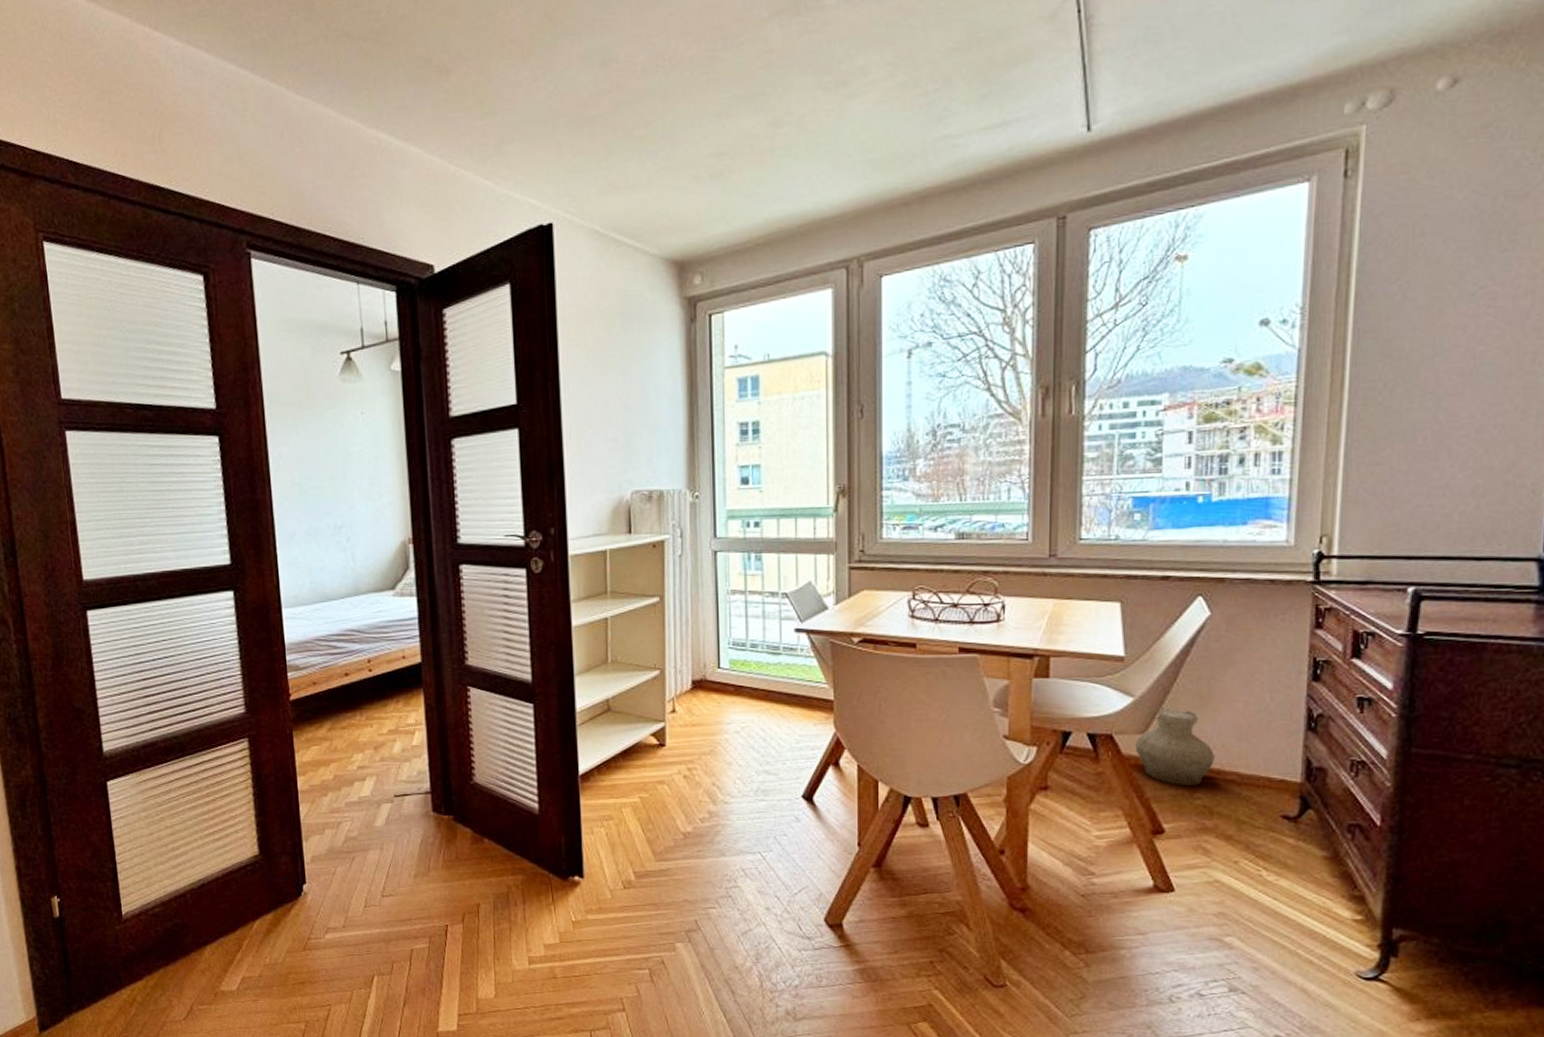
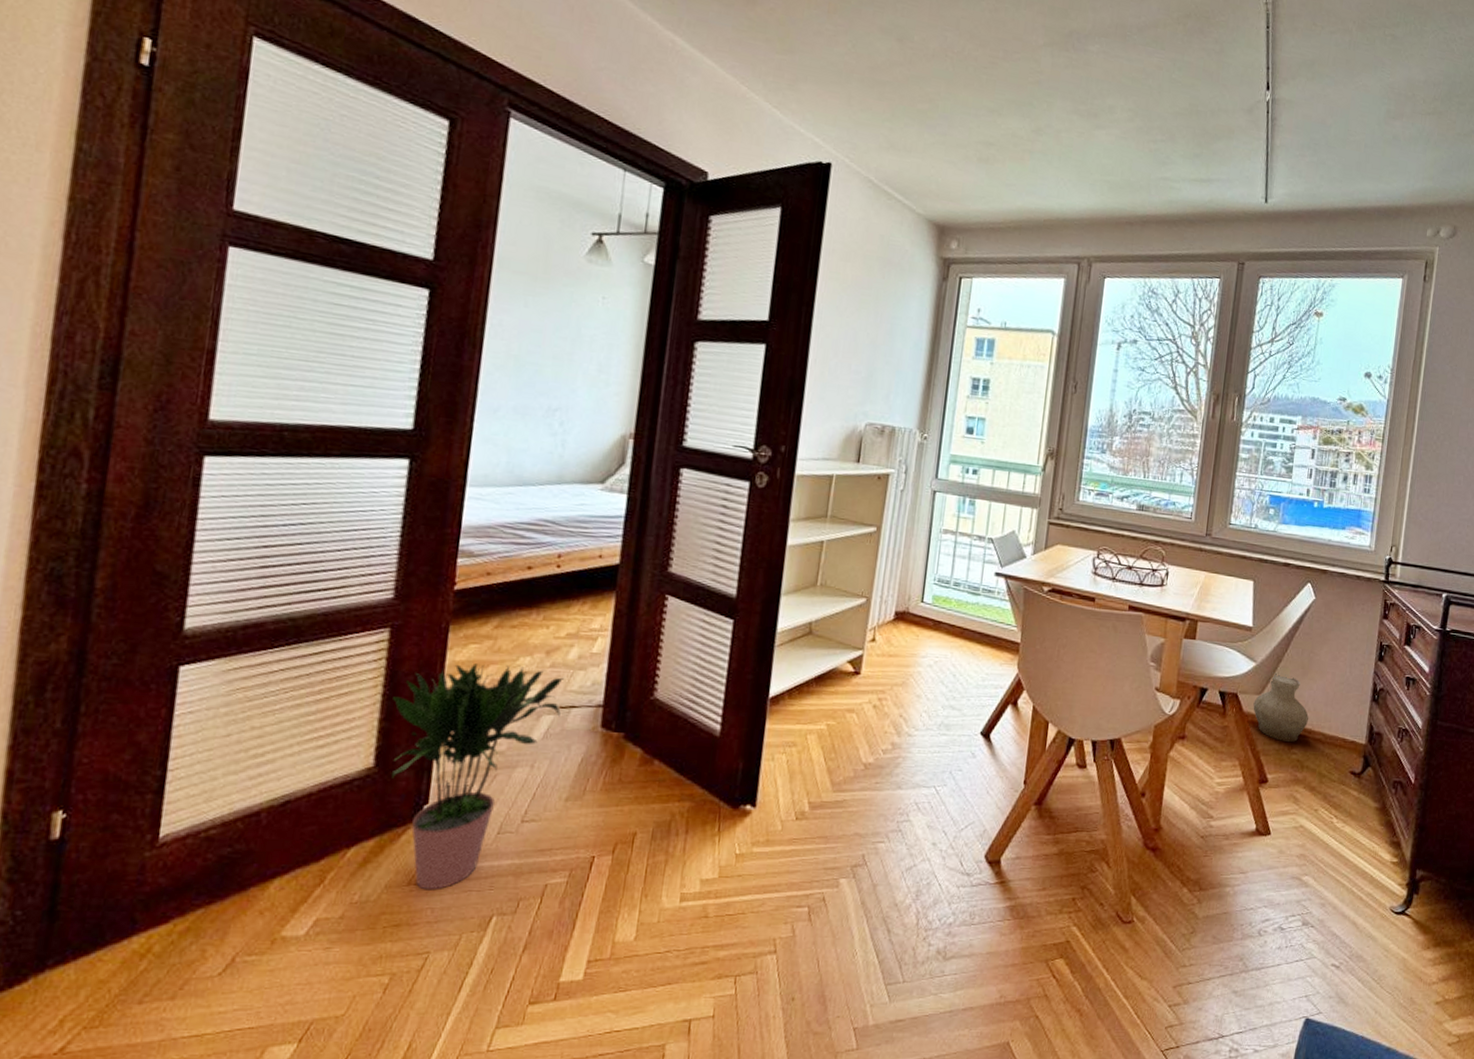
potted plant: none [262,761,396,955] -> present [390,664,565,891]

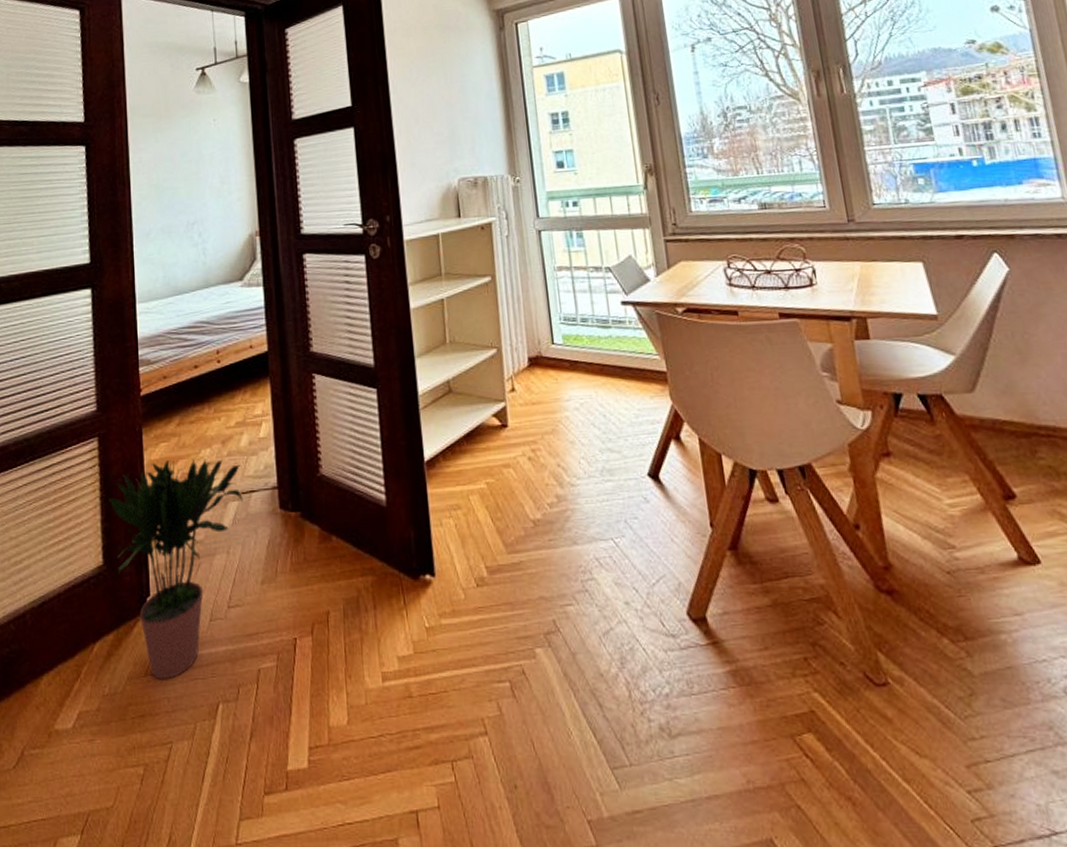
vase: present [1253,672,1309,743] -> none [966,363,1048,446]

